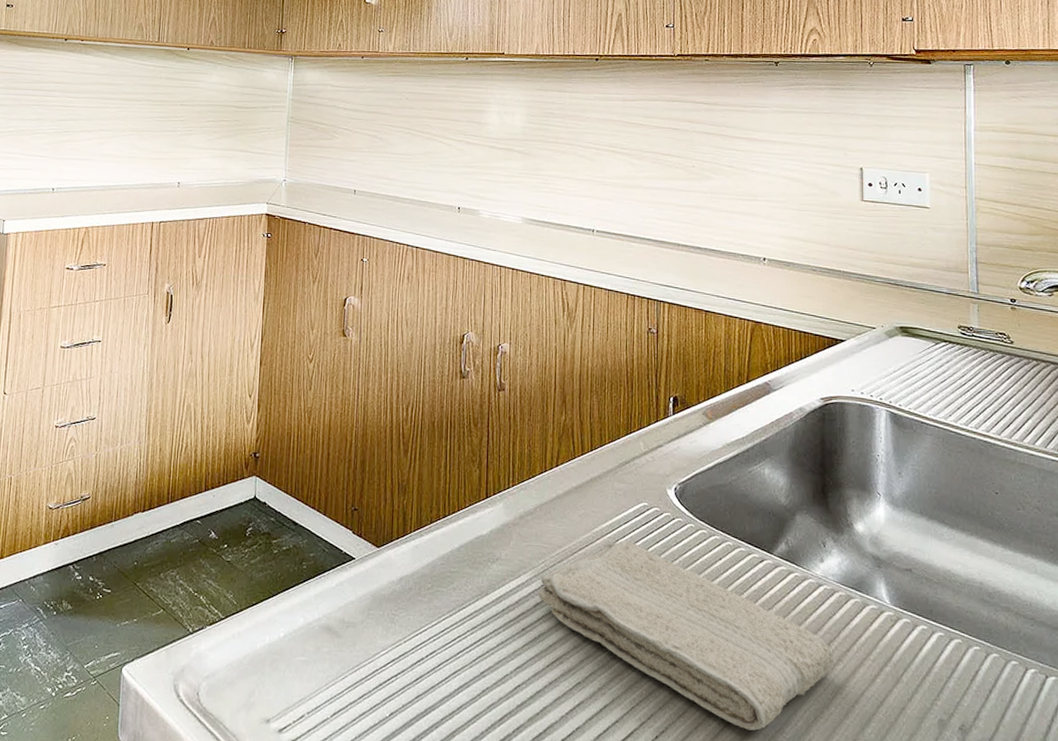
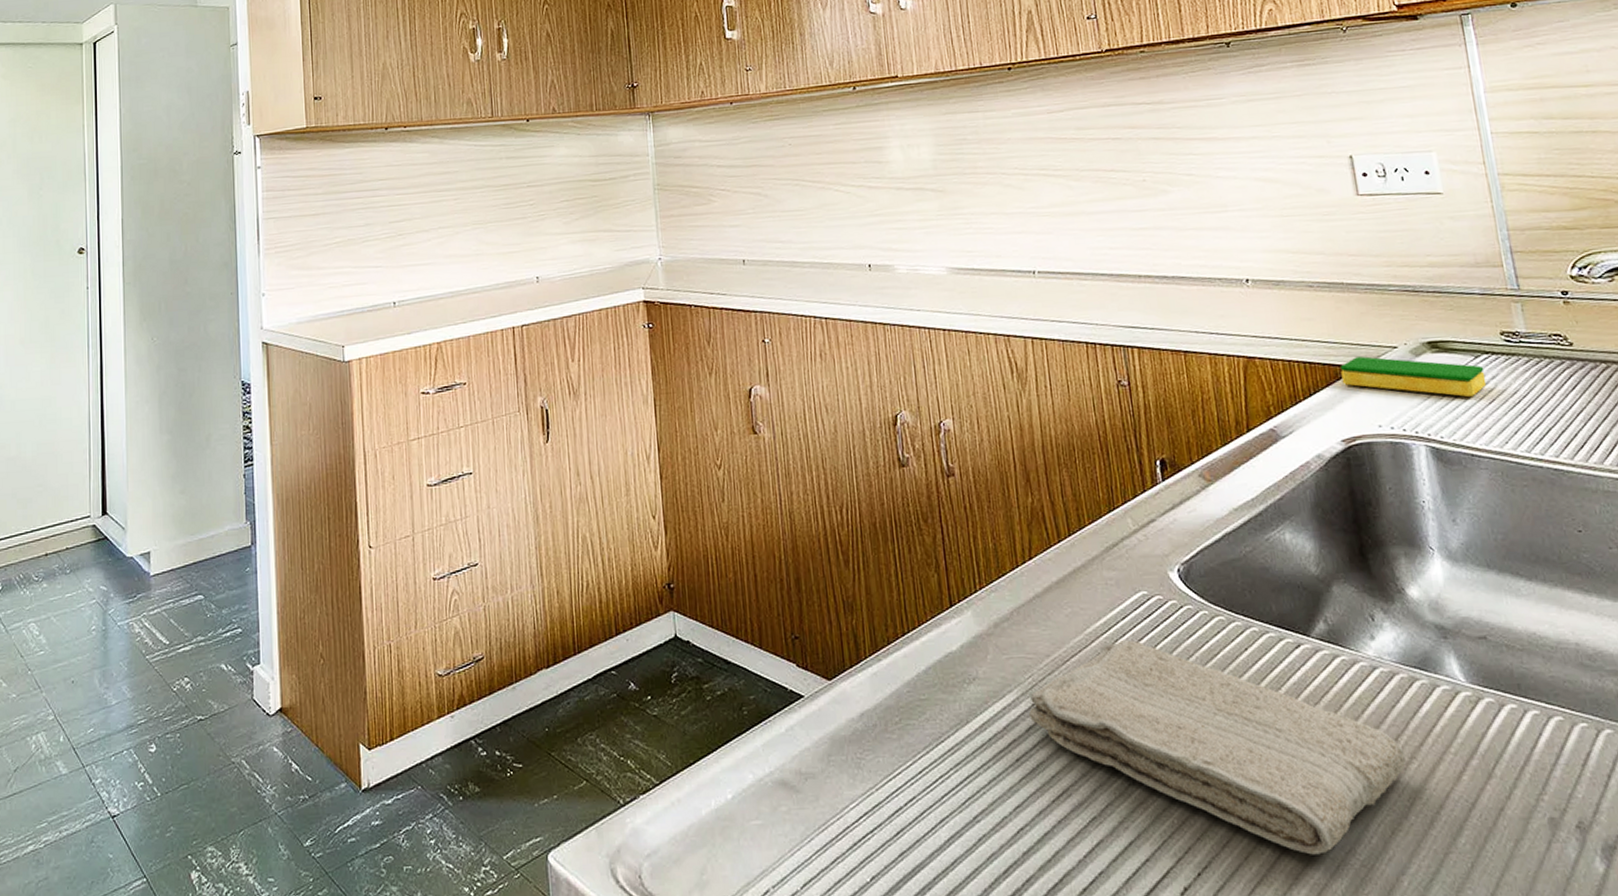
dish sponge: none [828,332,942,376] -> present [1340,356,1487,398]

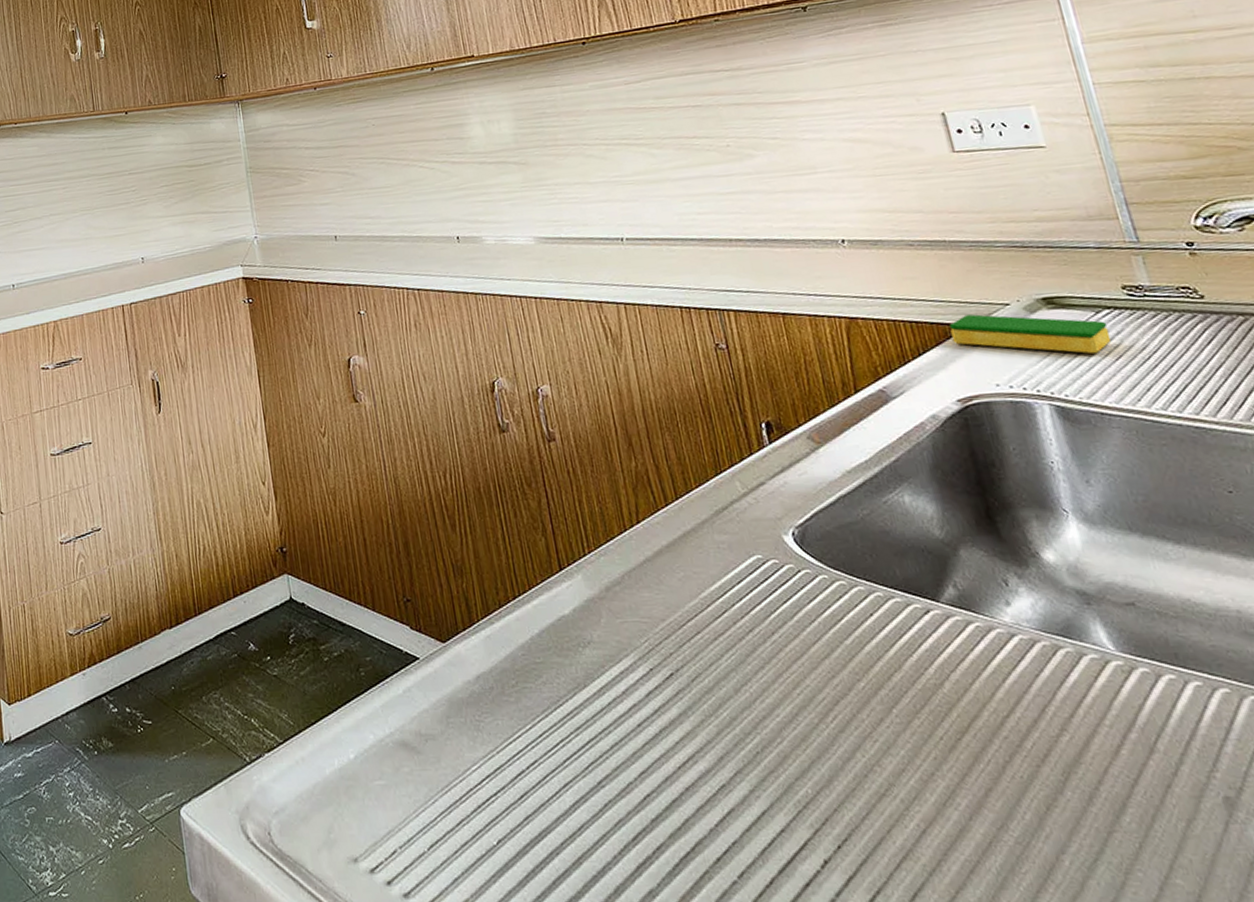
washcloth: present [1029,639,1406,855] -> none [647,603,1056,830]

